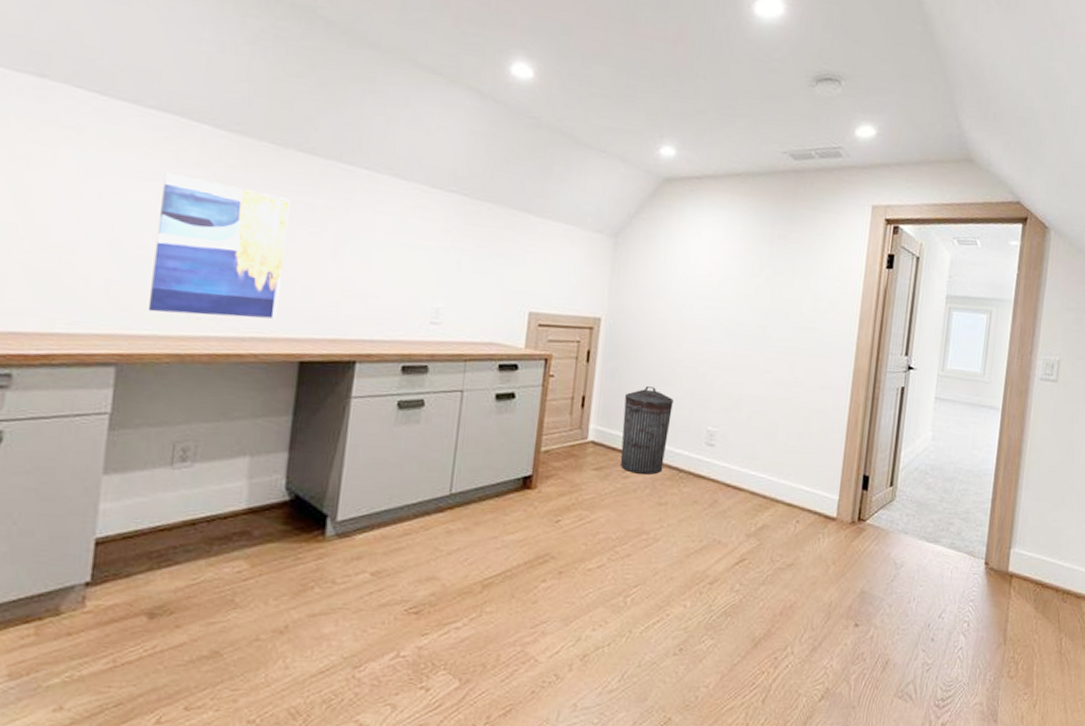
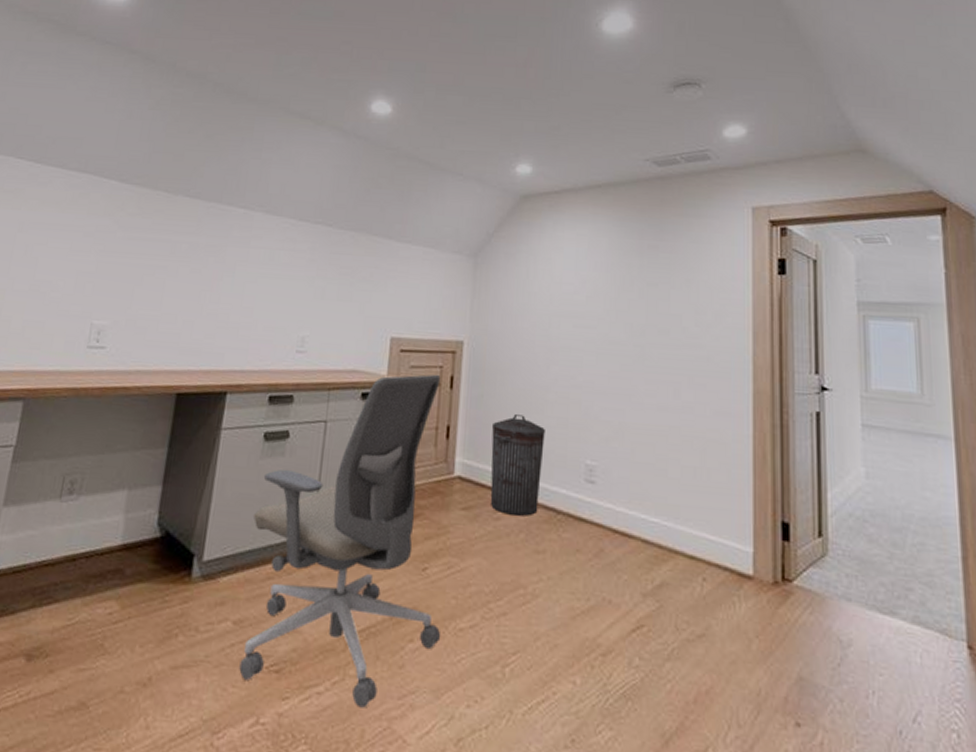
wall art: present [147,172,291,319] -> none [54,223,177,352]
office chair: none [378,348,578,637] -> present [239,374,441,708]

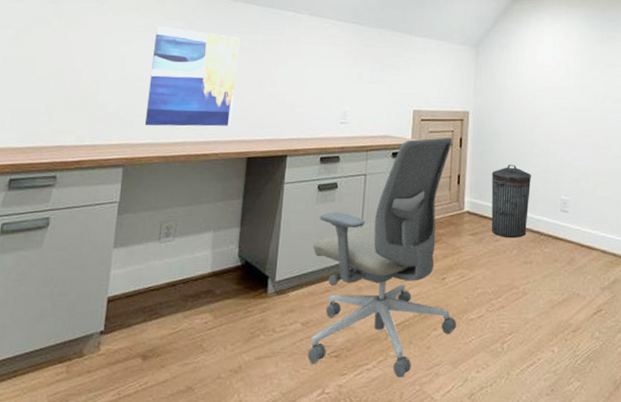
wall art: none [54,223,177,352] -> present [144,25,240,127]

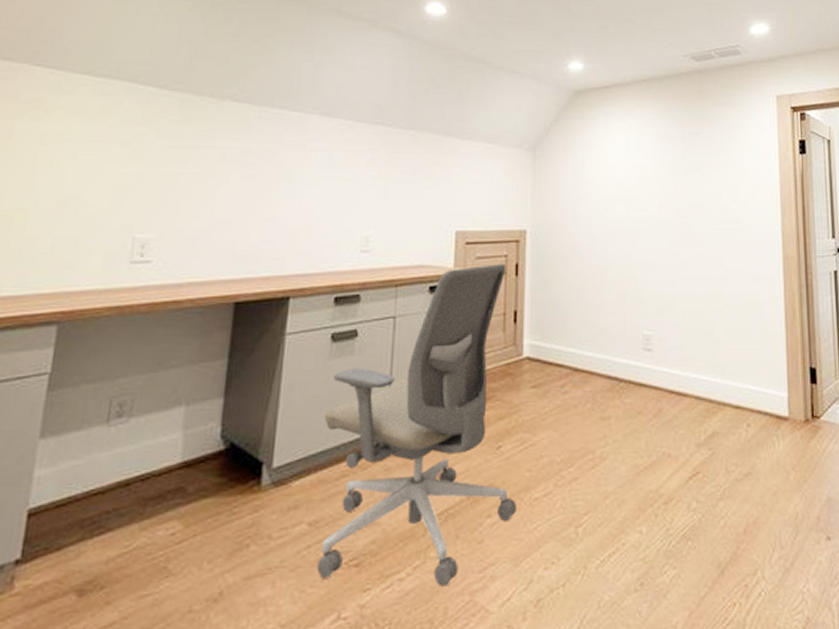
wall art: present [144,25,240,127] -> none [90,132,227,267]
trash can: present [491,165,531,238] -> none [557,295,605,388]

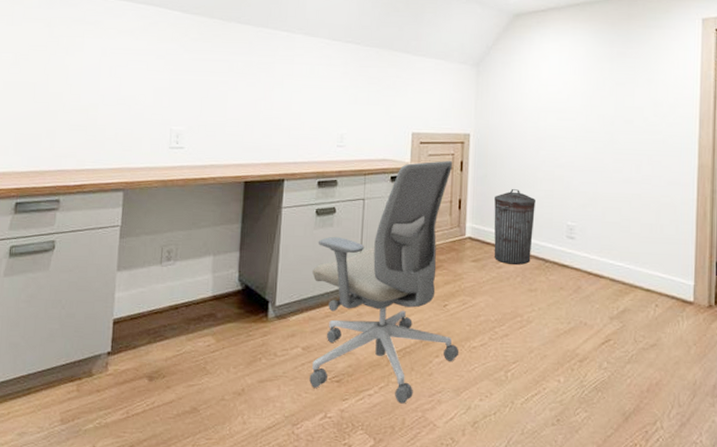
trash can: none [557,295,605,388] -> present [494,189,536,265]

